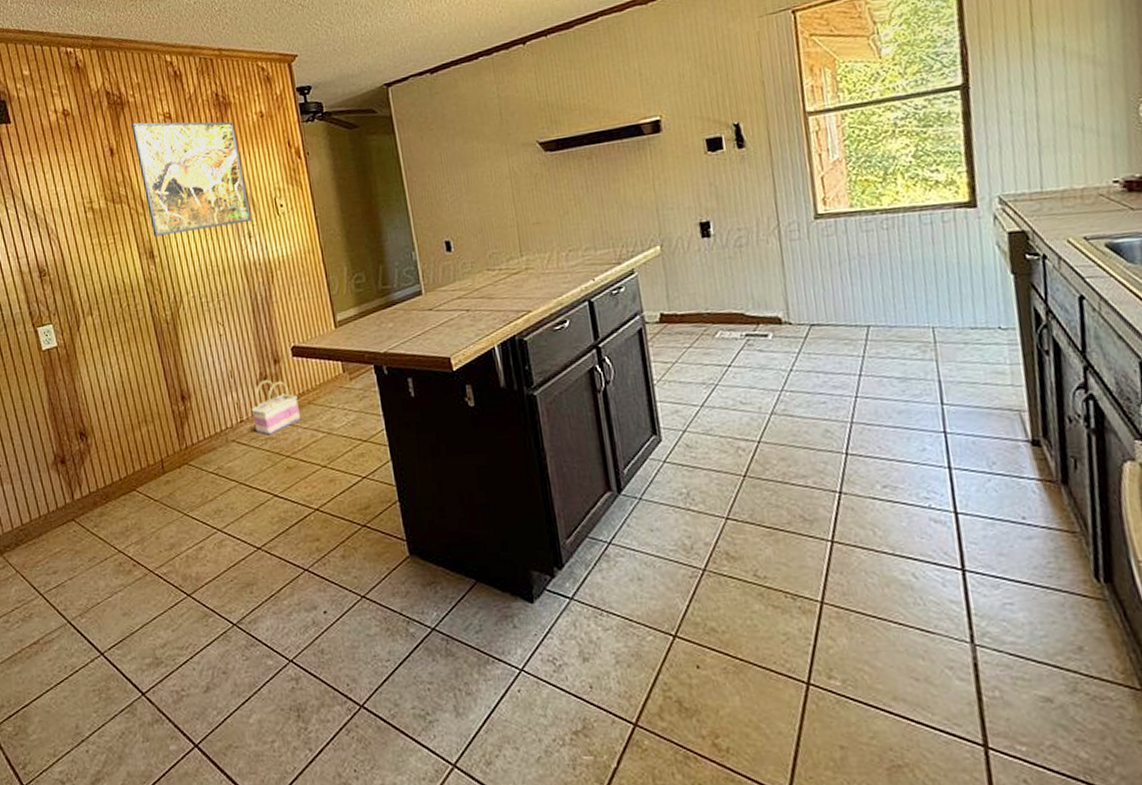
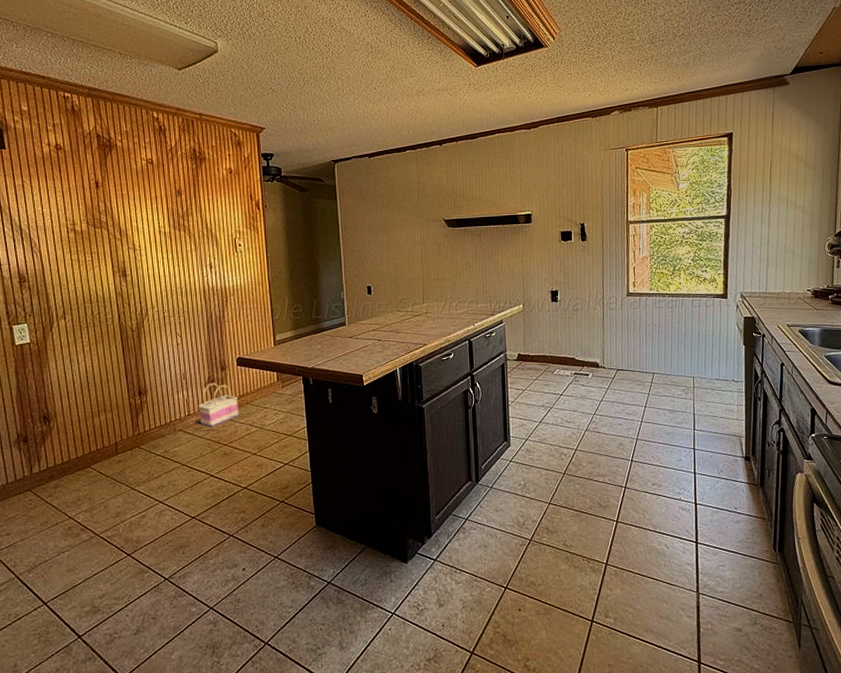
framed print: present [131,121,252,237] -> none [117,163,214,259]

